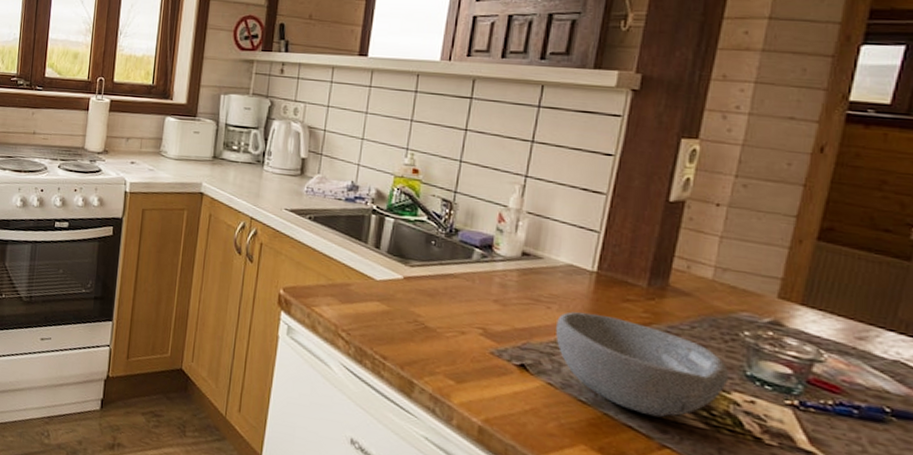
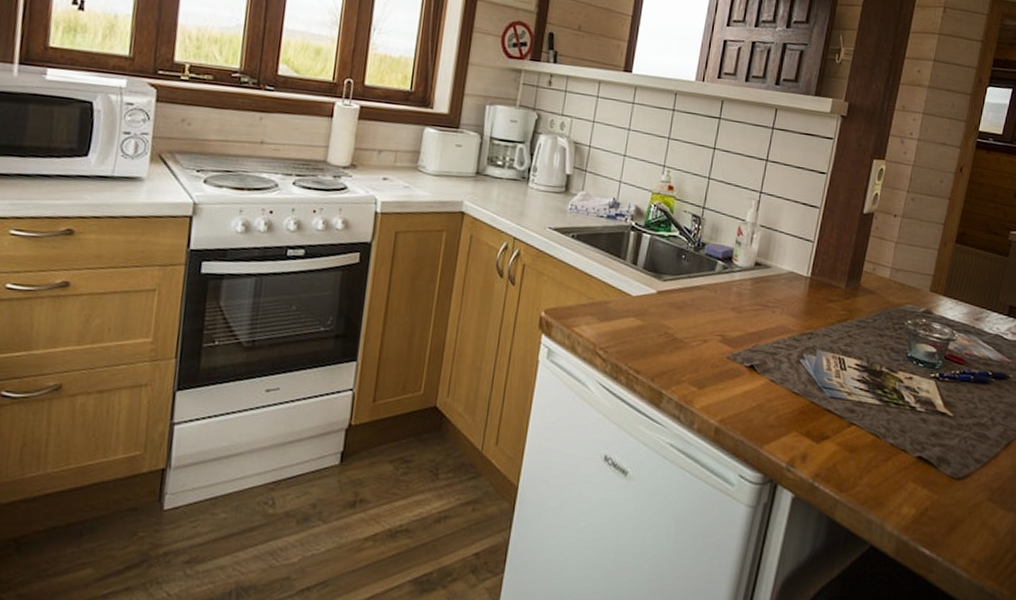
bowl: present [556,312,730,418] -> none [778,314,897,400]

